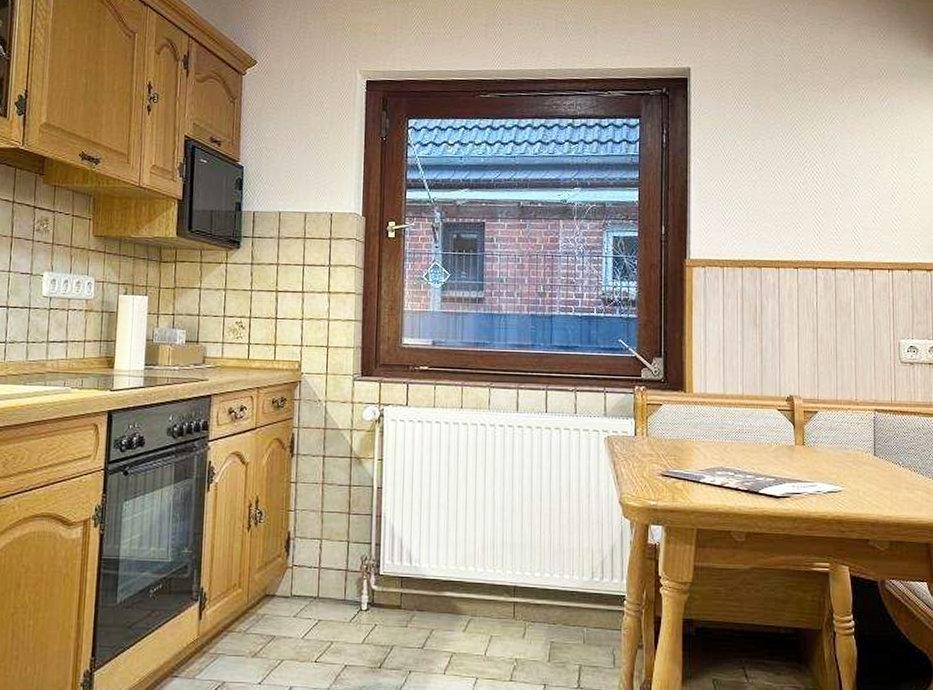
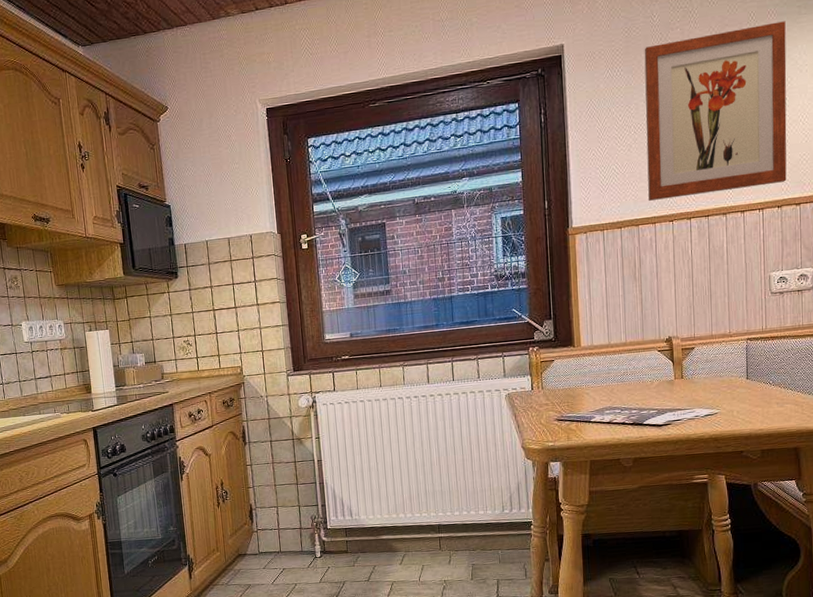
wall art: none [772,82,918,245] -> present [644,21,787,202]

